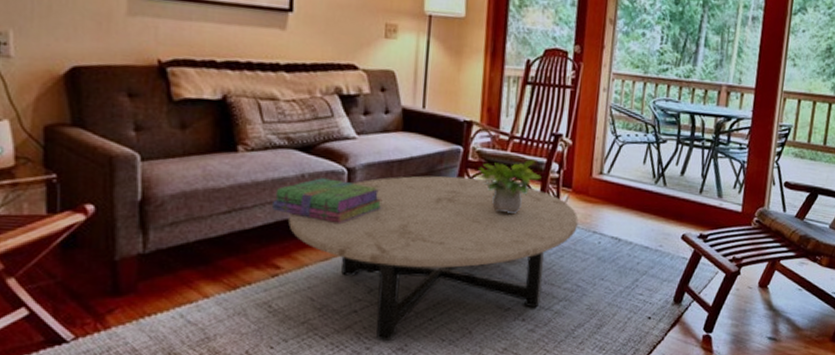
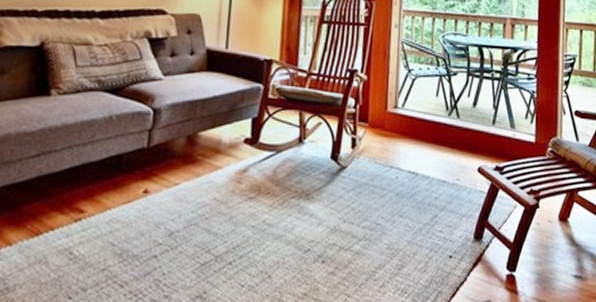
stack of books: present [271,178,383,223] -> none [78,119,186,164]
coffee table: present [288,175,579,341] -> none [94,114,376,288]
potted plant: present [474,158,542,215] -> none [273,94,339,151]

